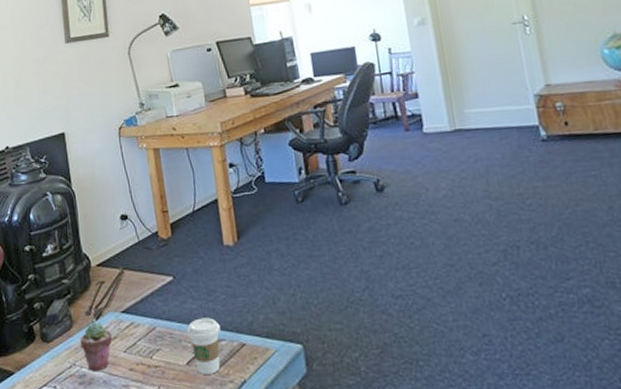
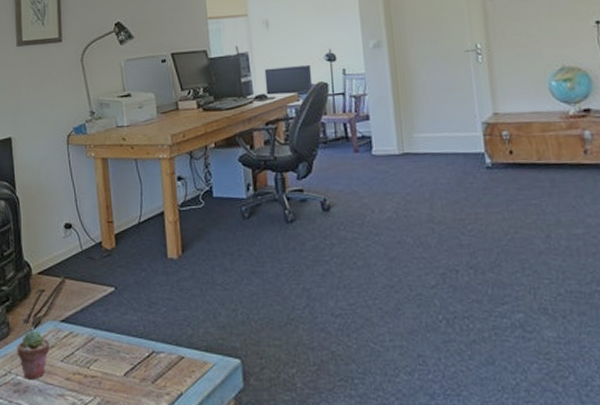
coffee cup: present [186,317,221,374] -> none [125,330,160,386]

